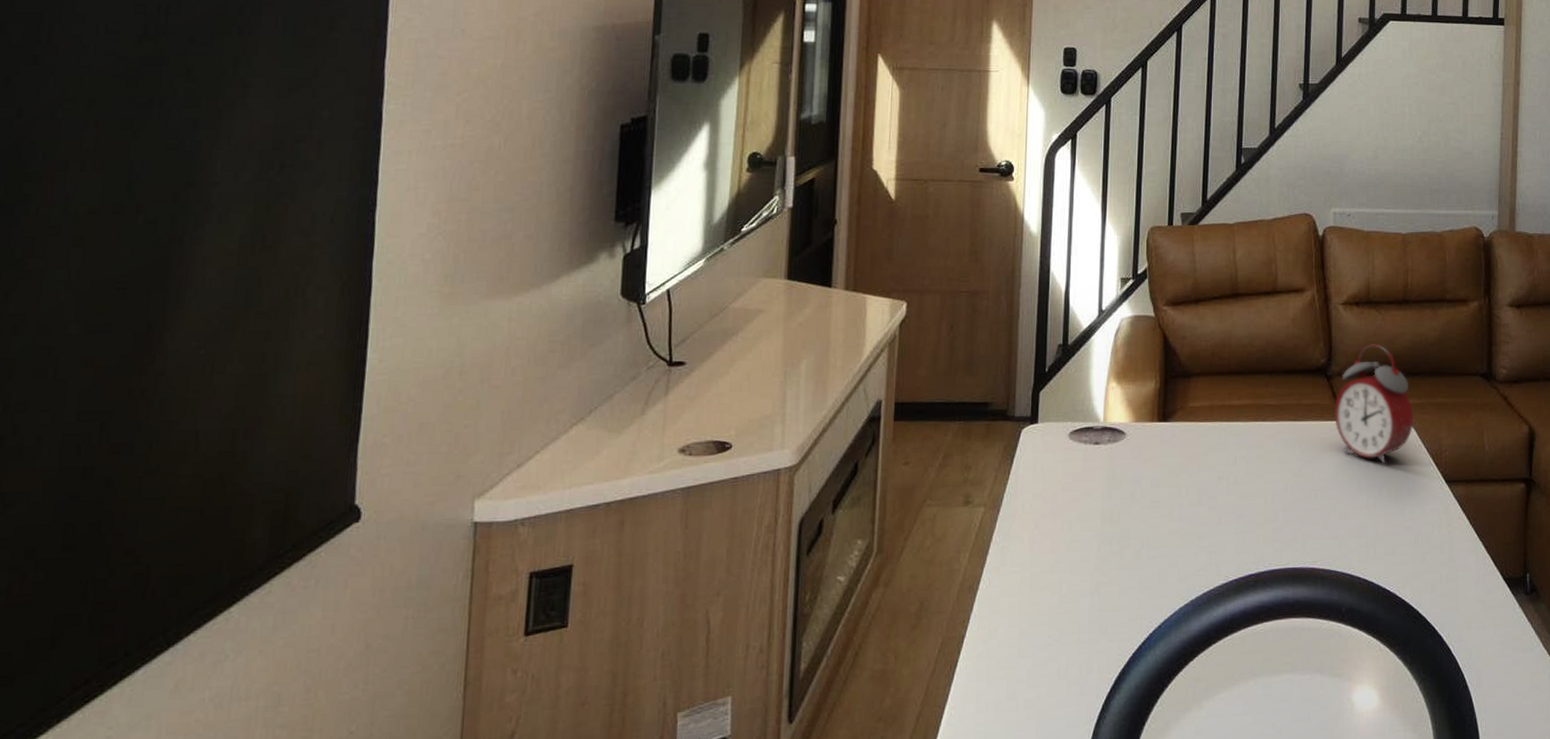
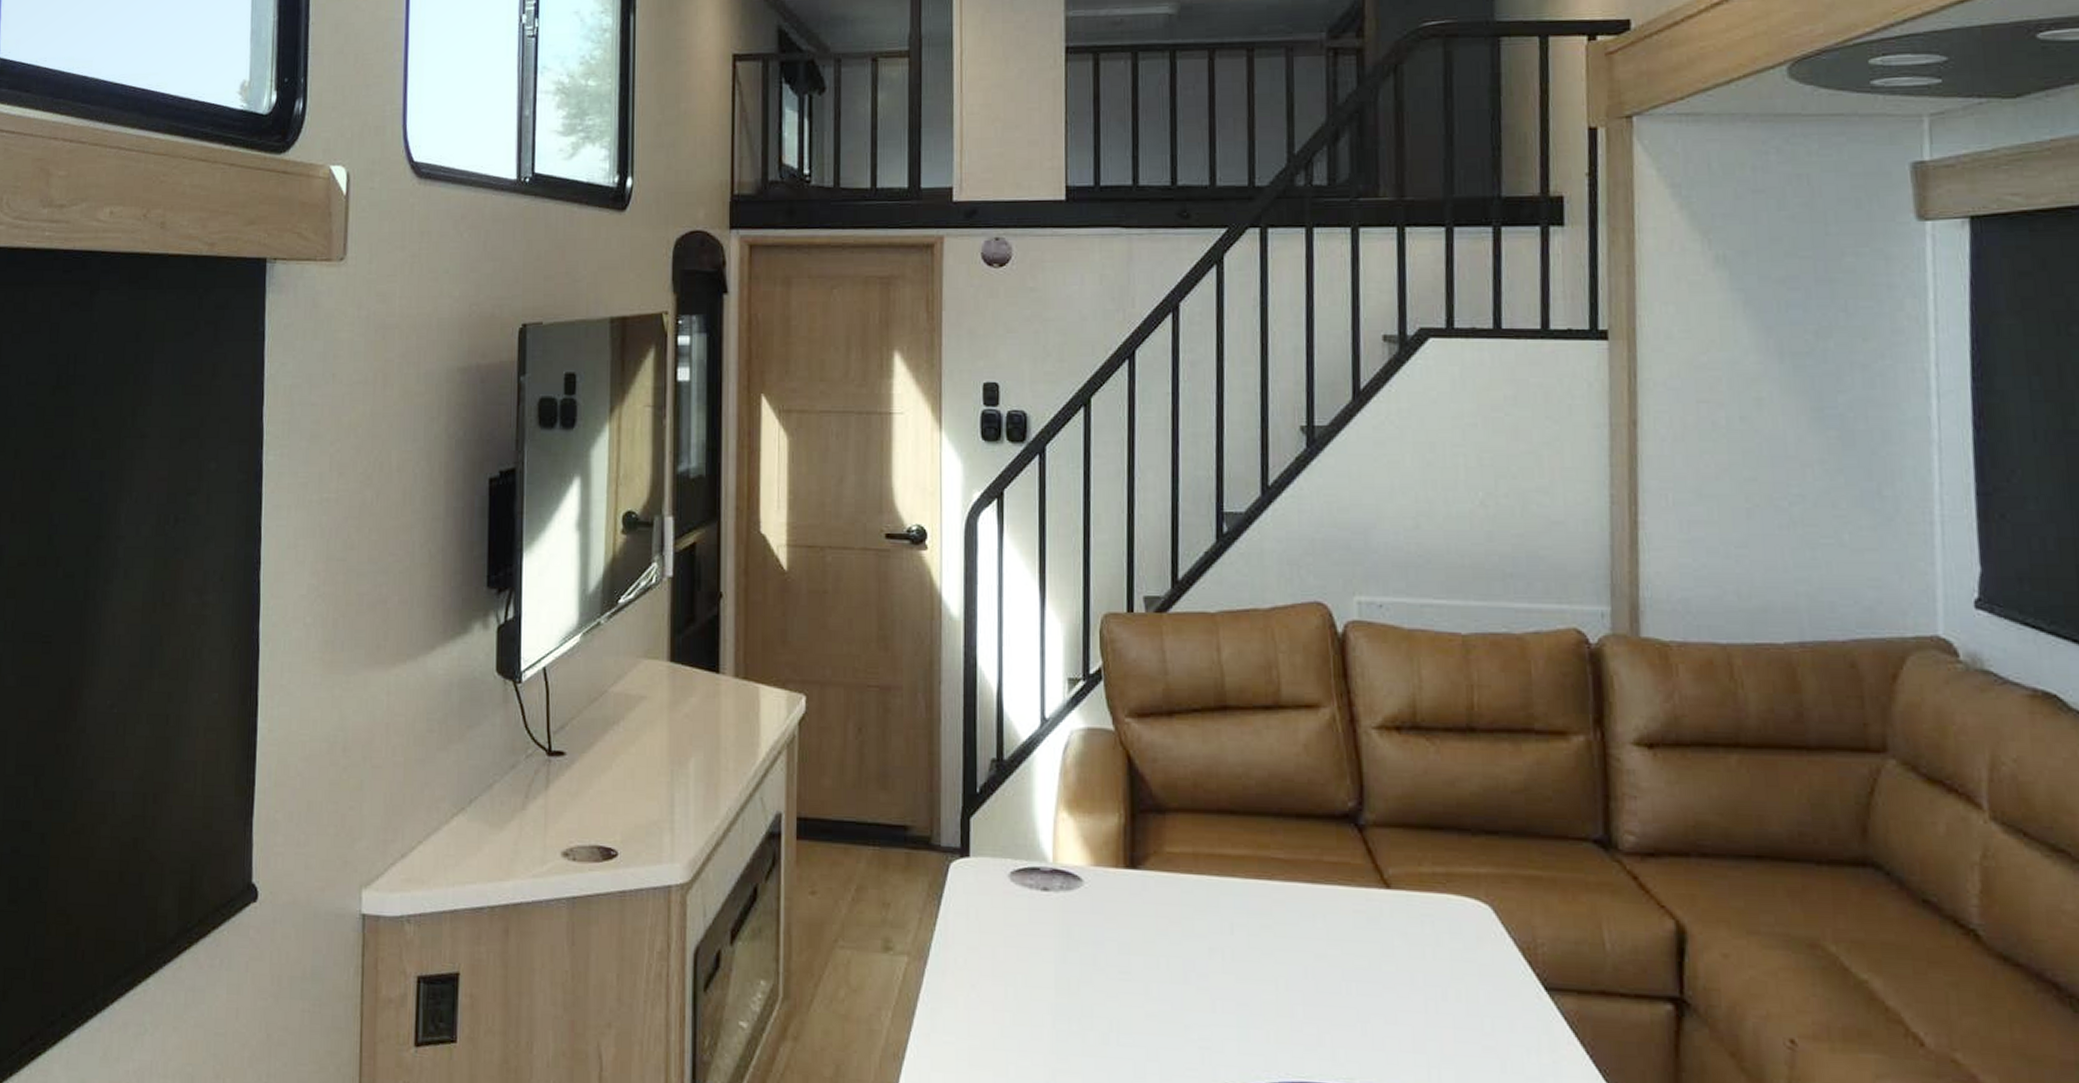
alarm clock: present [1333,344,1413,464] -> none [1370,786,1490,955]

